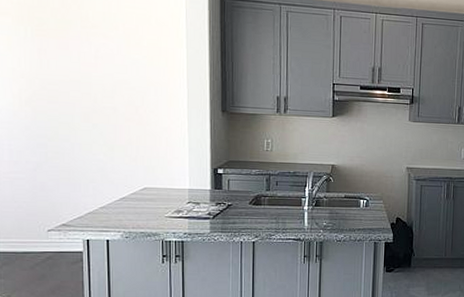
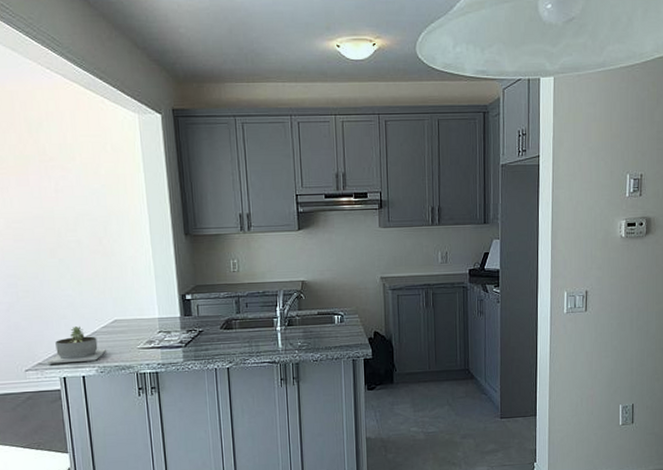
succulent planter: none [72,191,134,226] -> present [48,326,107,364]

